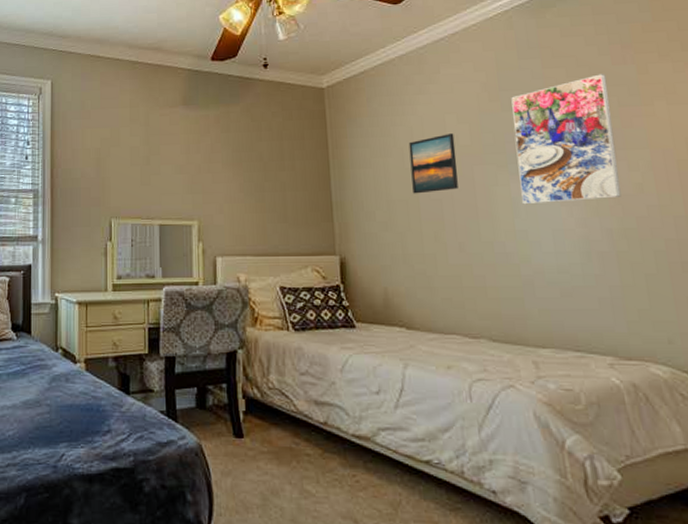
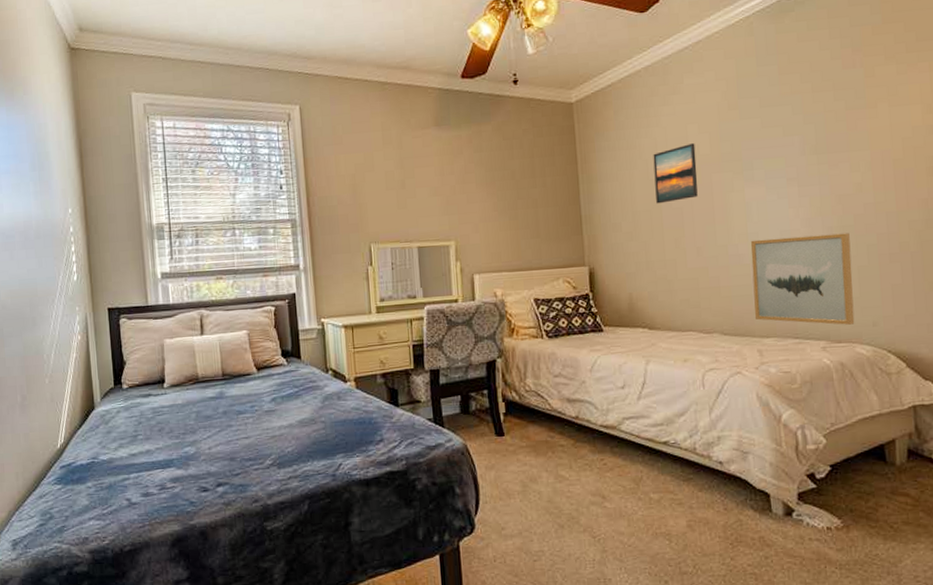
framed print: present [511,74,622,205] -> none [749,78,842,209]
wall art: none [519,236,647,340] -> present [750,233,855,325]

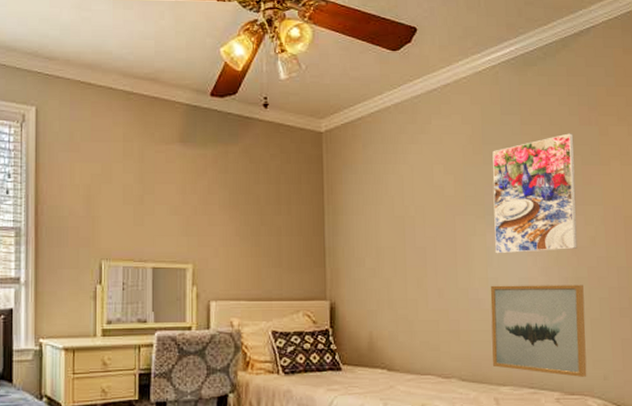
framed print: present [653,143,698,204] -> none [399,184,441,242]
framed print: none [749,78,842,209] -> present [492,133,578,254]

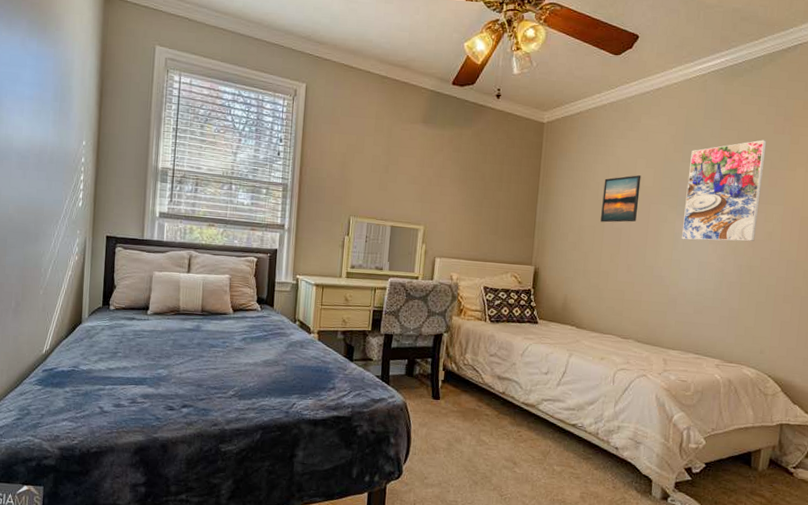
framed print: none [399,184,441,242] -> present [601,175,641,223]
wall art: present [490,284,587,377] -> none [665,266,755,349]

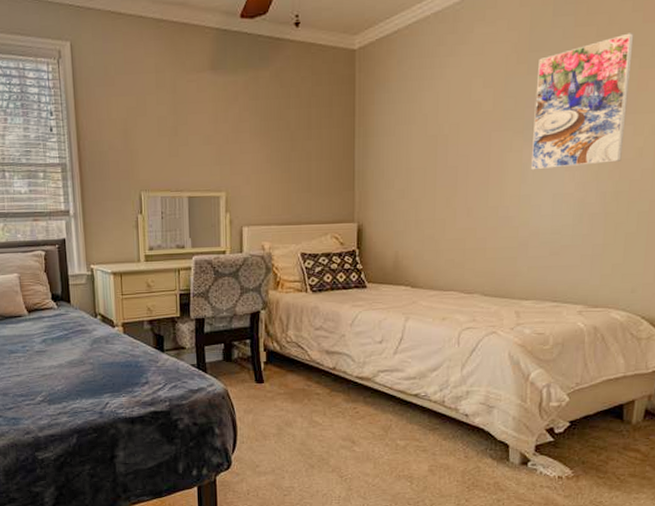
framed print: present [601,175,641,223] -> none [432,99,478,161]

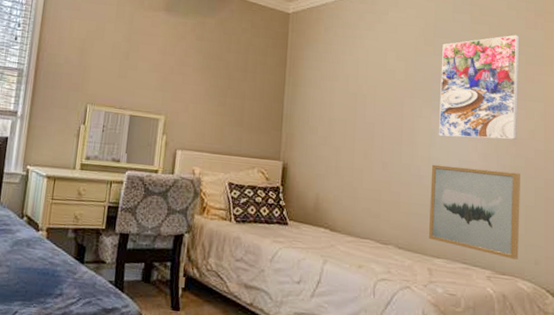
wall art: none [516,198,622,291] -> present [428,164,520,260]

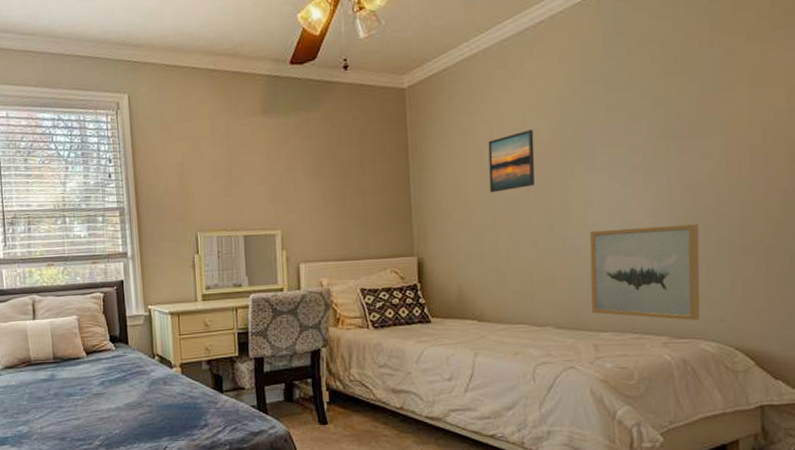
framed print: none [352,68,392,117] -> present [488,130,535,193]
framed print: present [438,35,520,140] -> none [593,59,693,198]

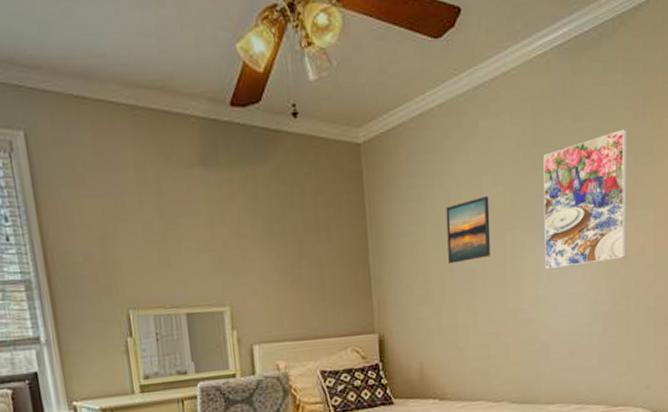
wall art: present [589,224,700,320] -> none [539,295,631,389]
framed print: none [593,59,693,198] -> present [543,129,628,270]

